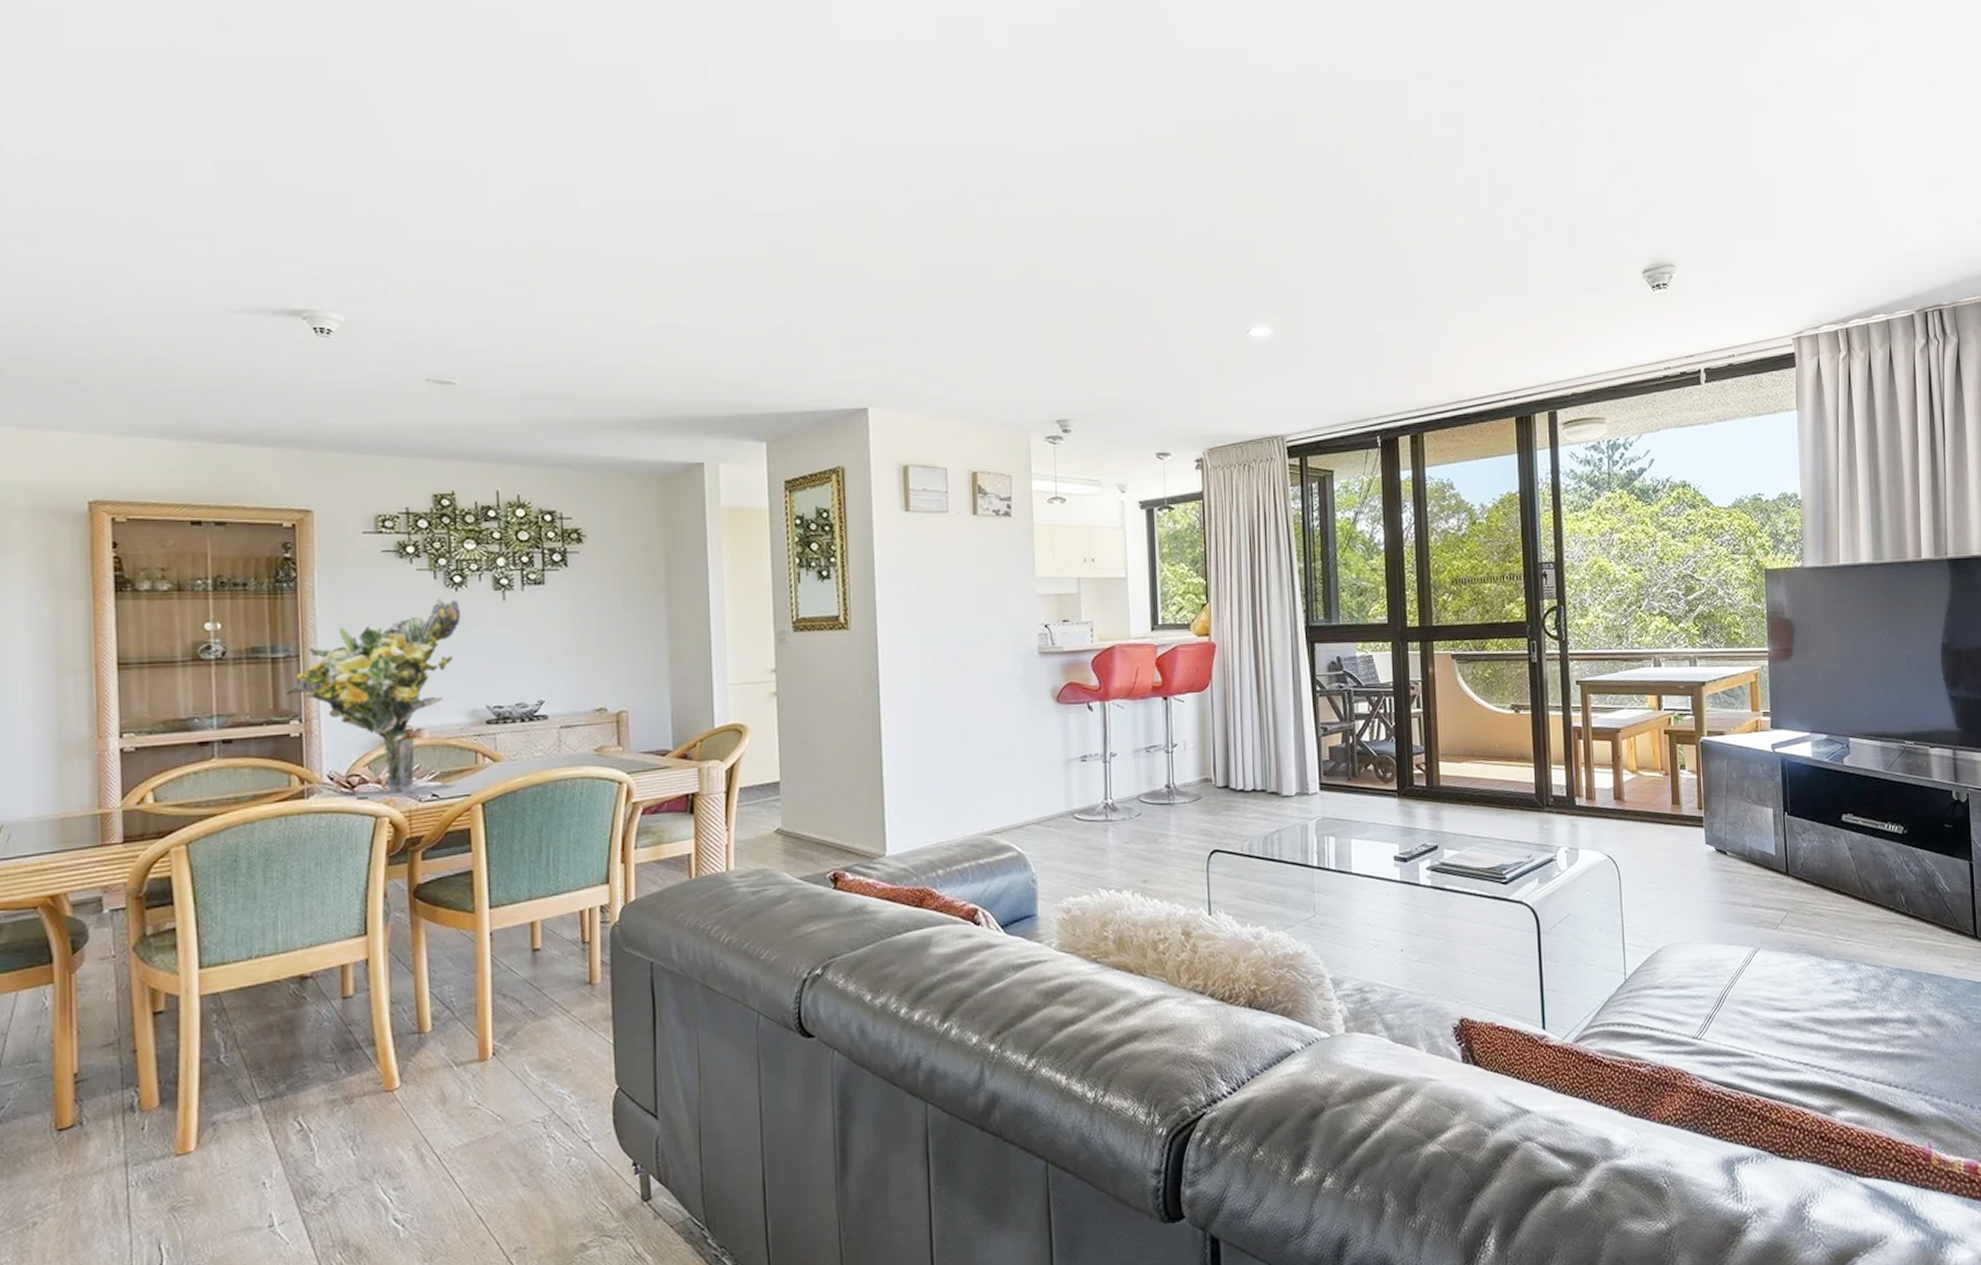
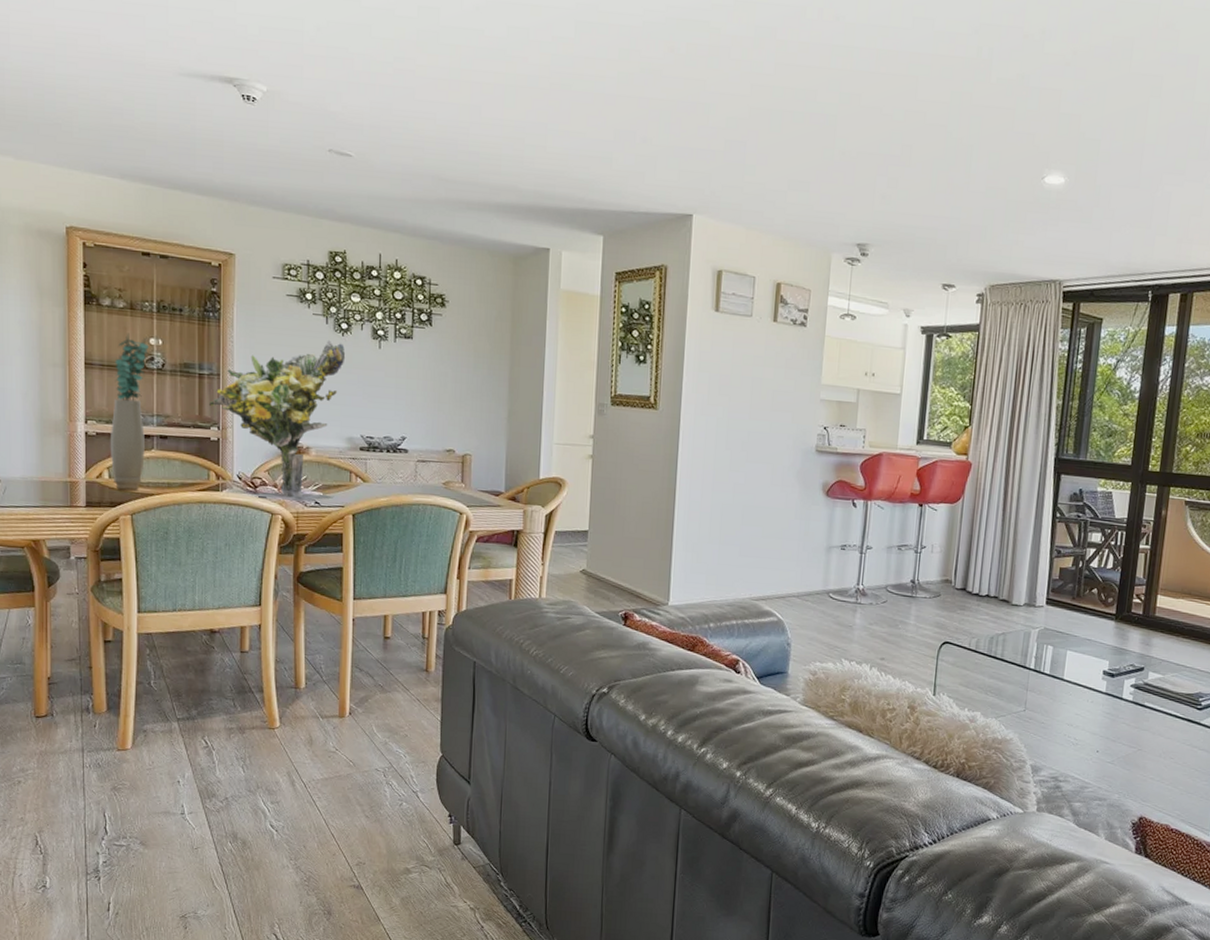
vase: none [154,620,204,817] -> present [110,333,149,492]

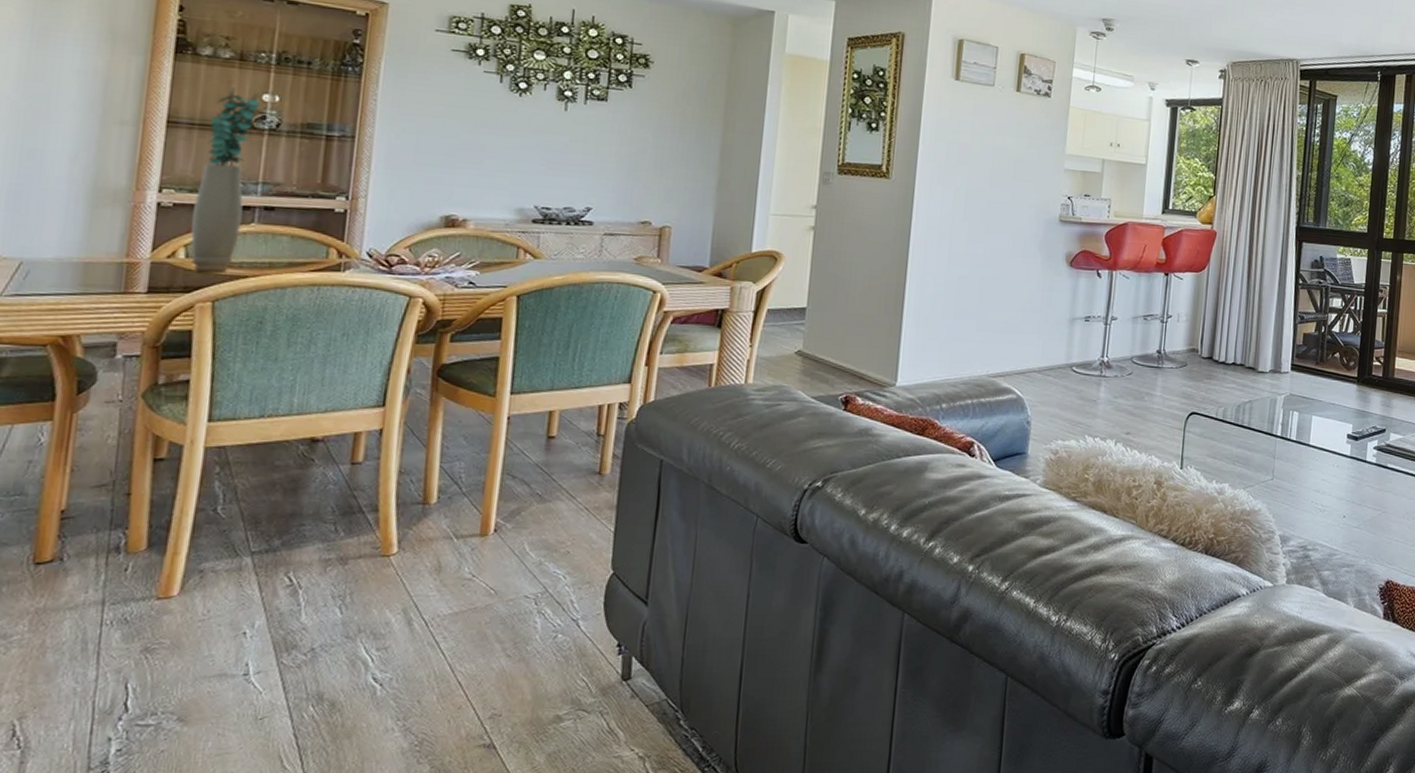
bouquet: present [208,340,346,501] -> none [335,100,522,281]

